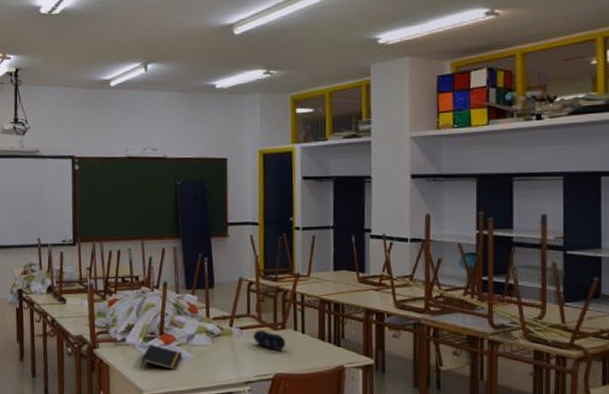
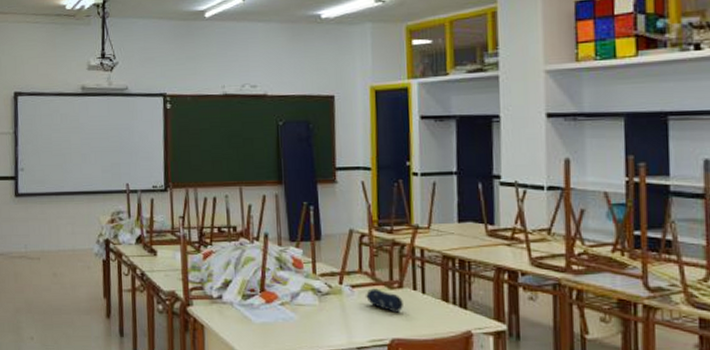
notepad: present [141,345,182,370] -> none [240,303,285,332]

